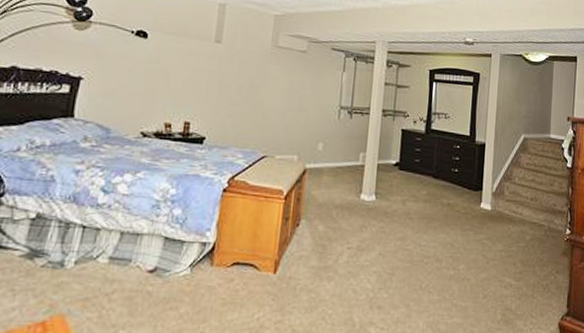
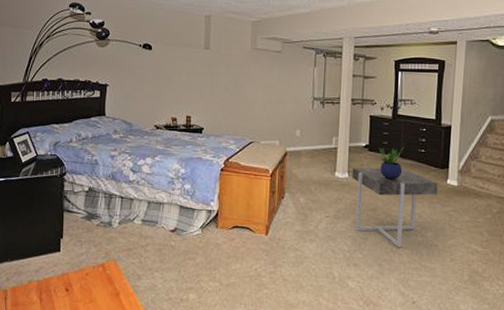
side table: none [379,188,471,283] -> present [352,167,438,247]
potted plant: none [410,165,437,204] -> present [379,146,404,180]

